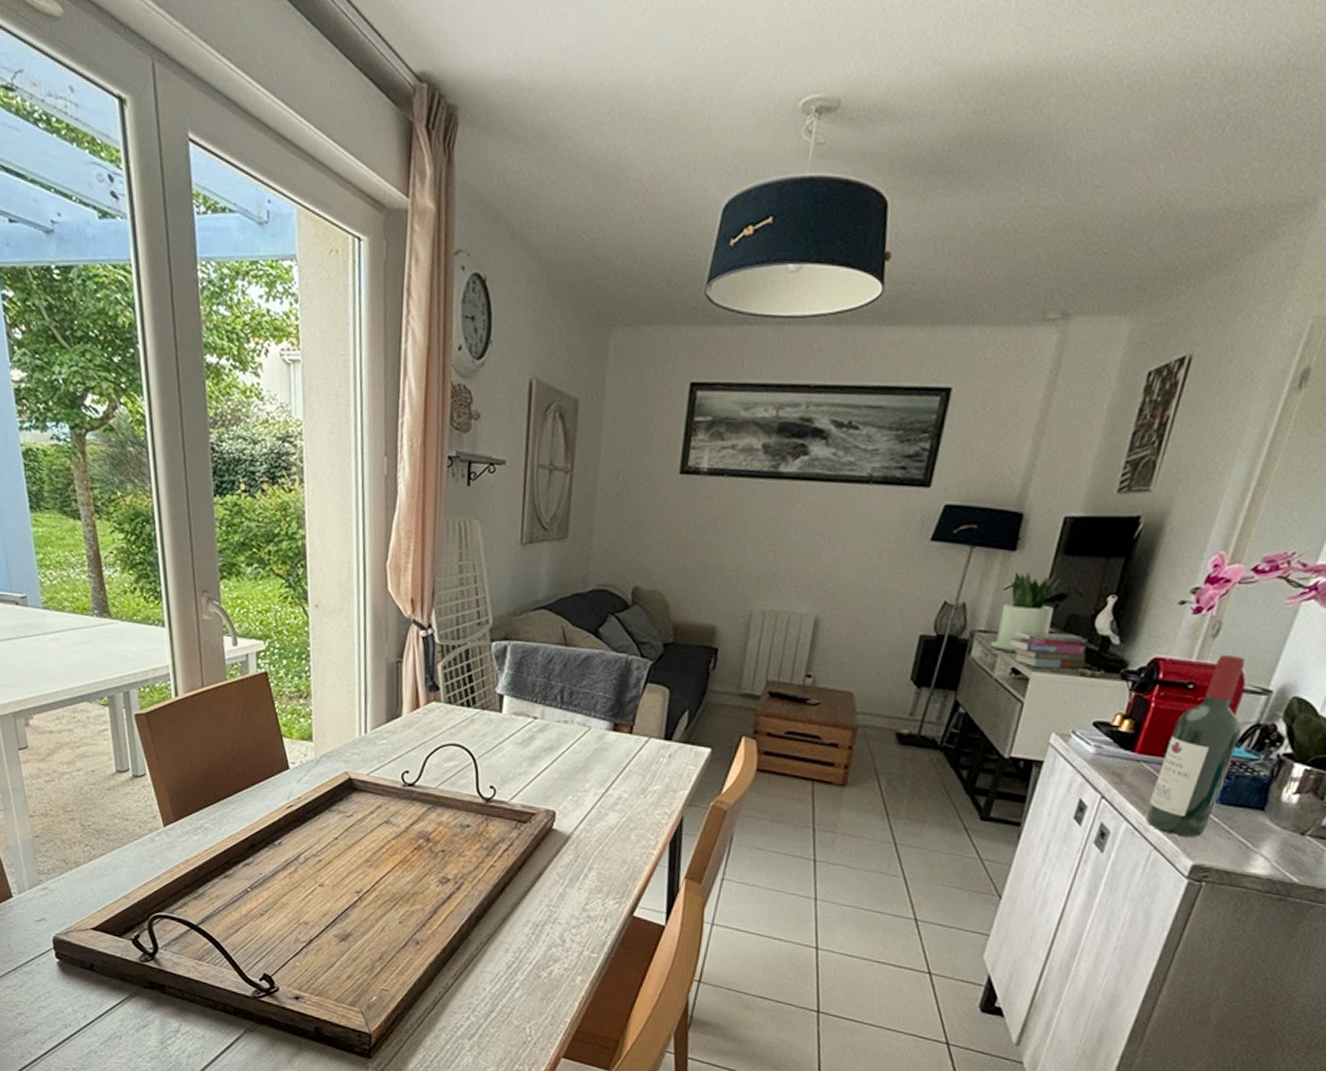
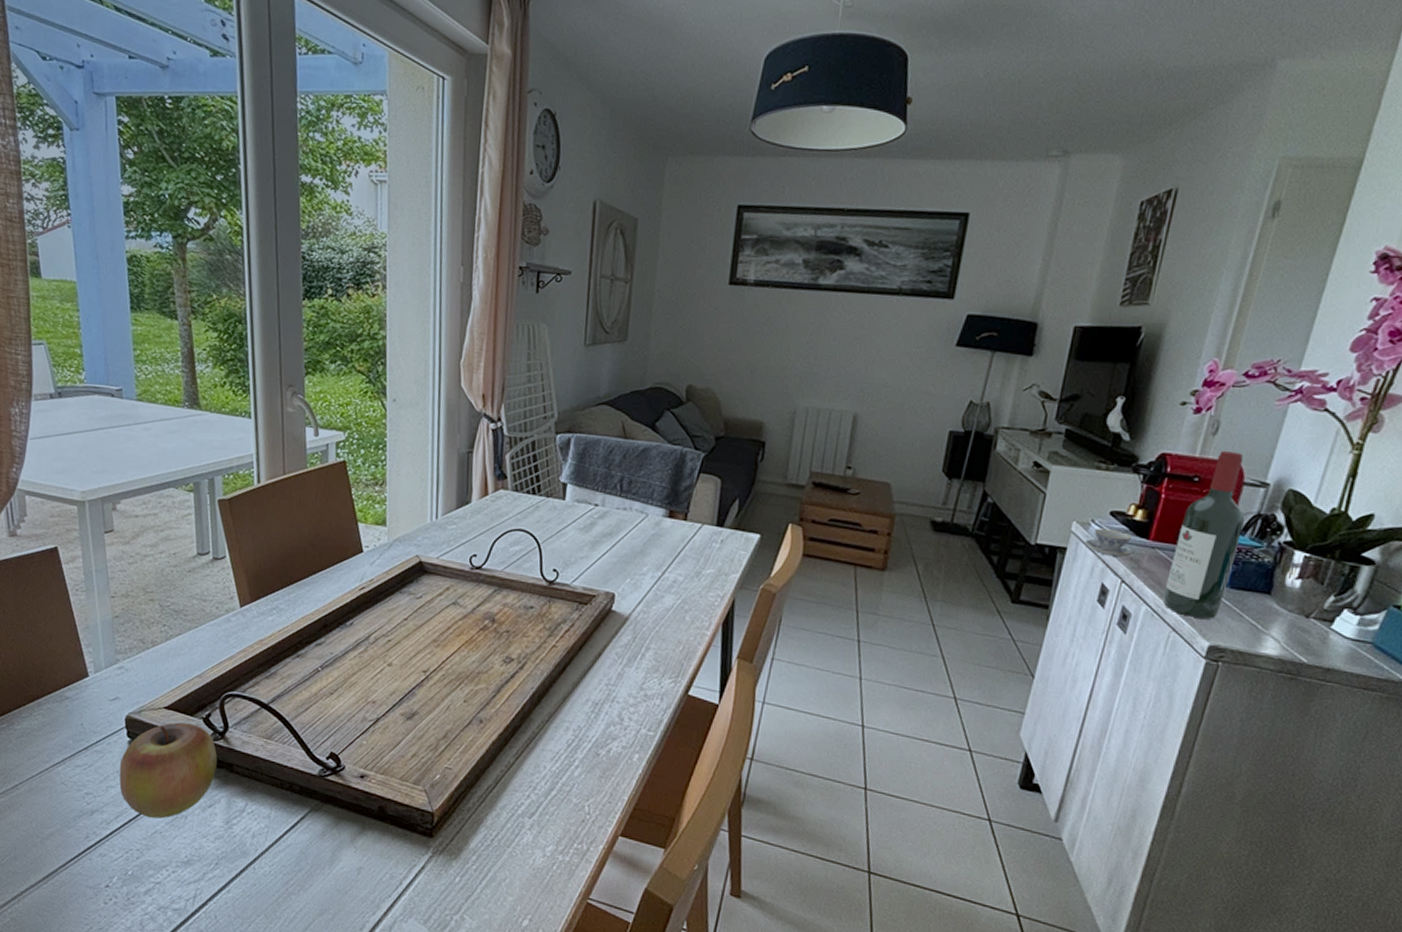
apple: none [50,943,148,1039] -> present [119,722,217,819]
planter: present [989,572,1060,654] -> none [1012,375,1073,448]
books: present [1009,631,1089,669] -> none [1030,428,1102,463]
teacup: none [1064,740,1118,771] -> present [1085,528,1135,557]

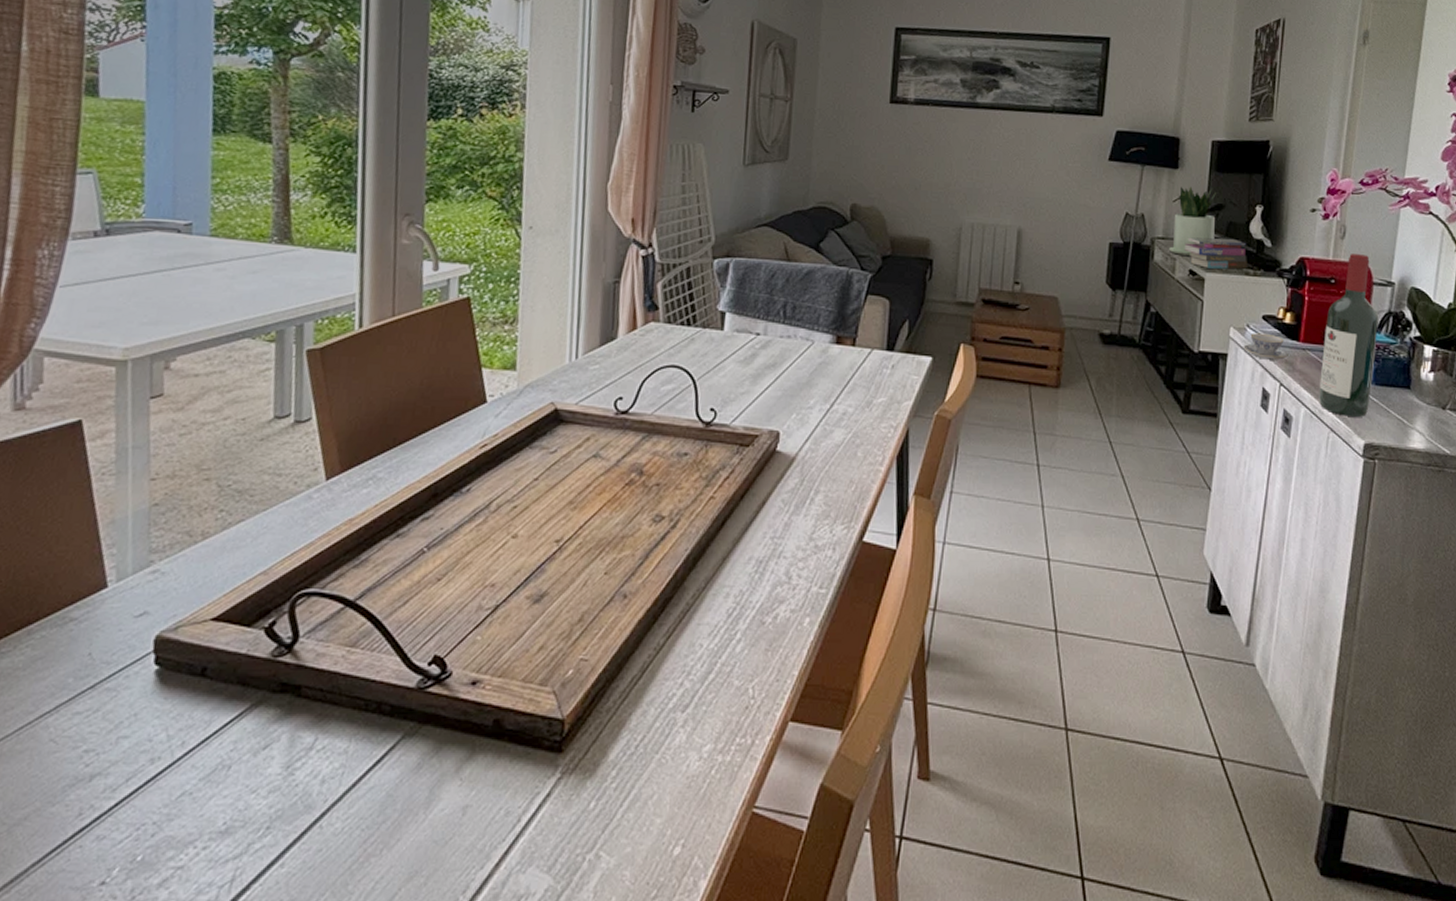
apple: present [119,722,217,819] -> none [136,637,281,774]
planter: none [1012,375,1073,448] -> present [1168,186,1216,257]
books: none [1030,428,1102,463] -> present [1184,237,1247,270]

